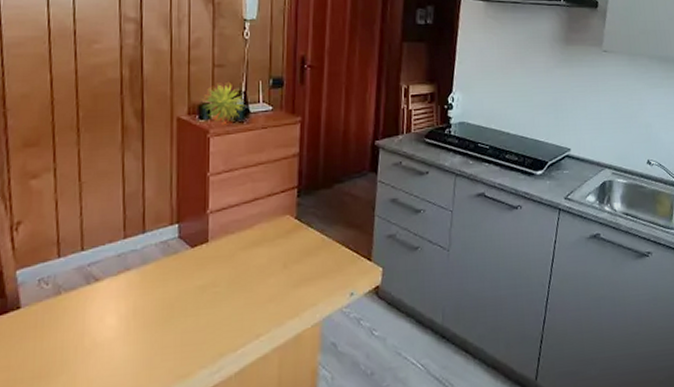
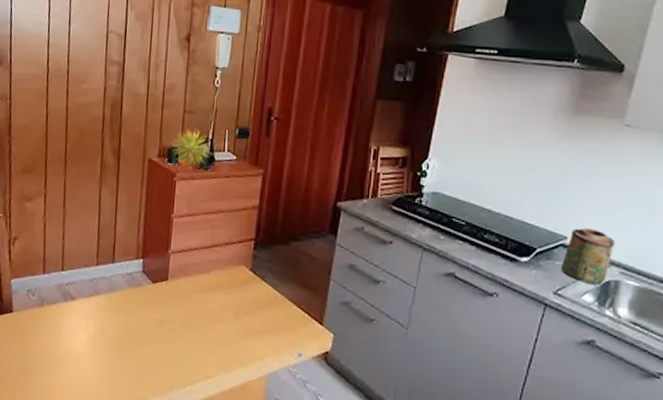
canister: none [568,139,606,187] -> present [562,227,616,285]

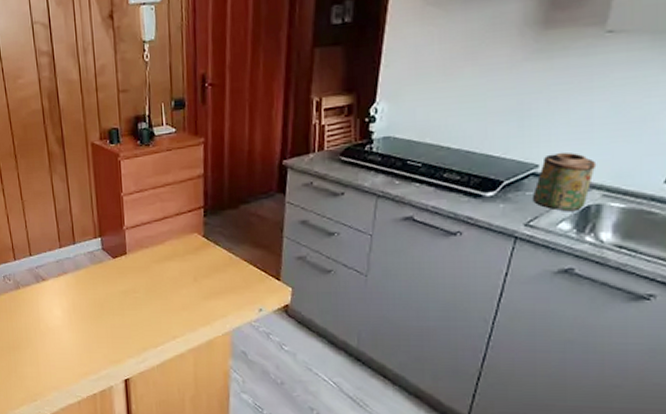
plant: present [172,129,210,167] -> none [111,107,149,146]

